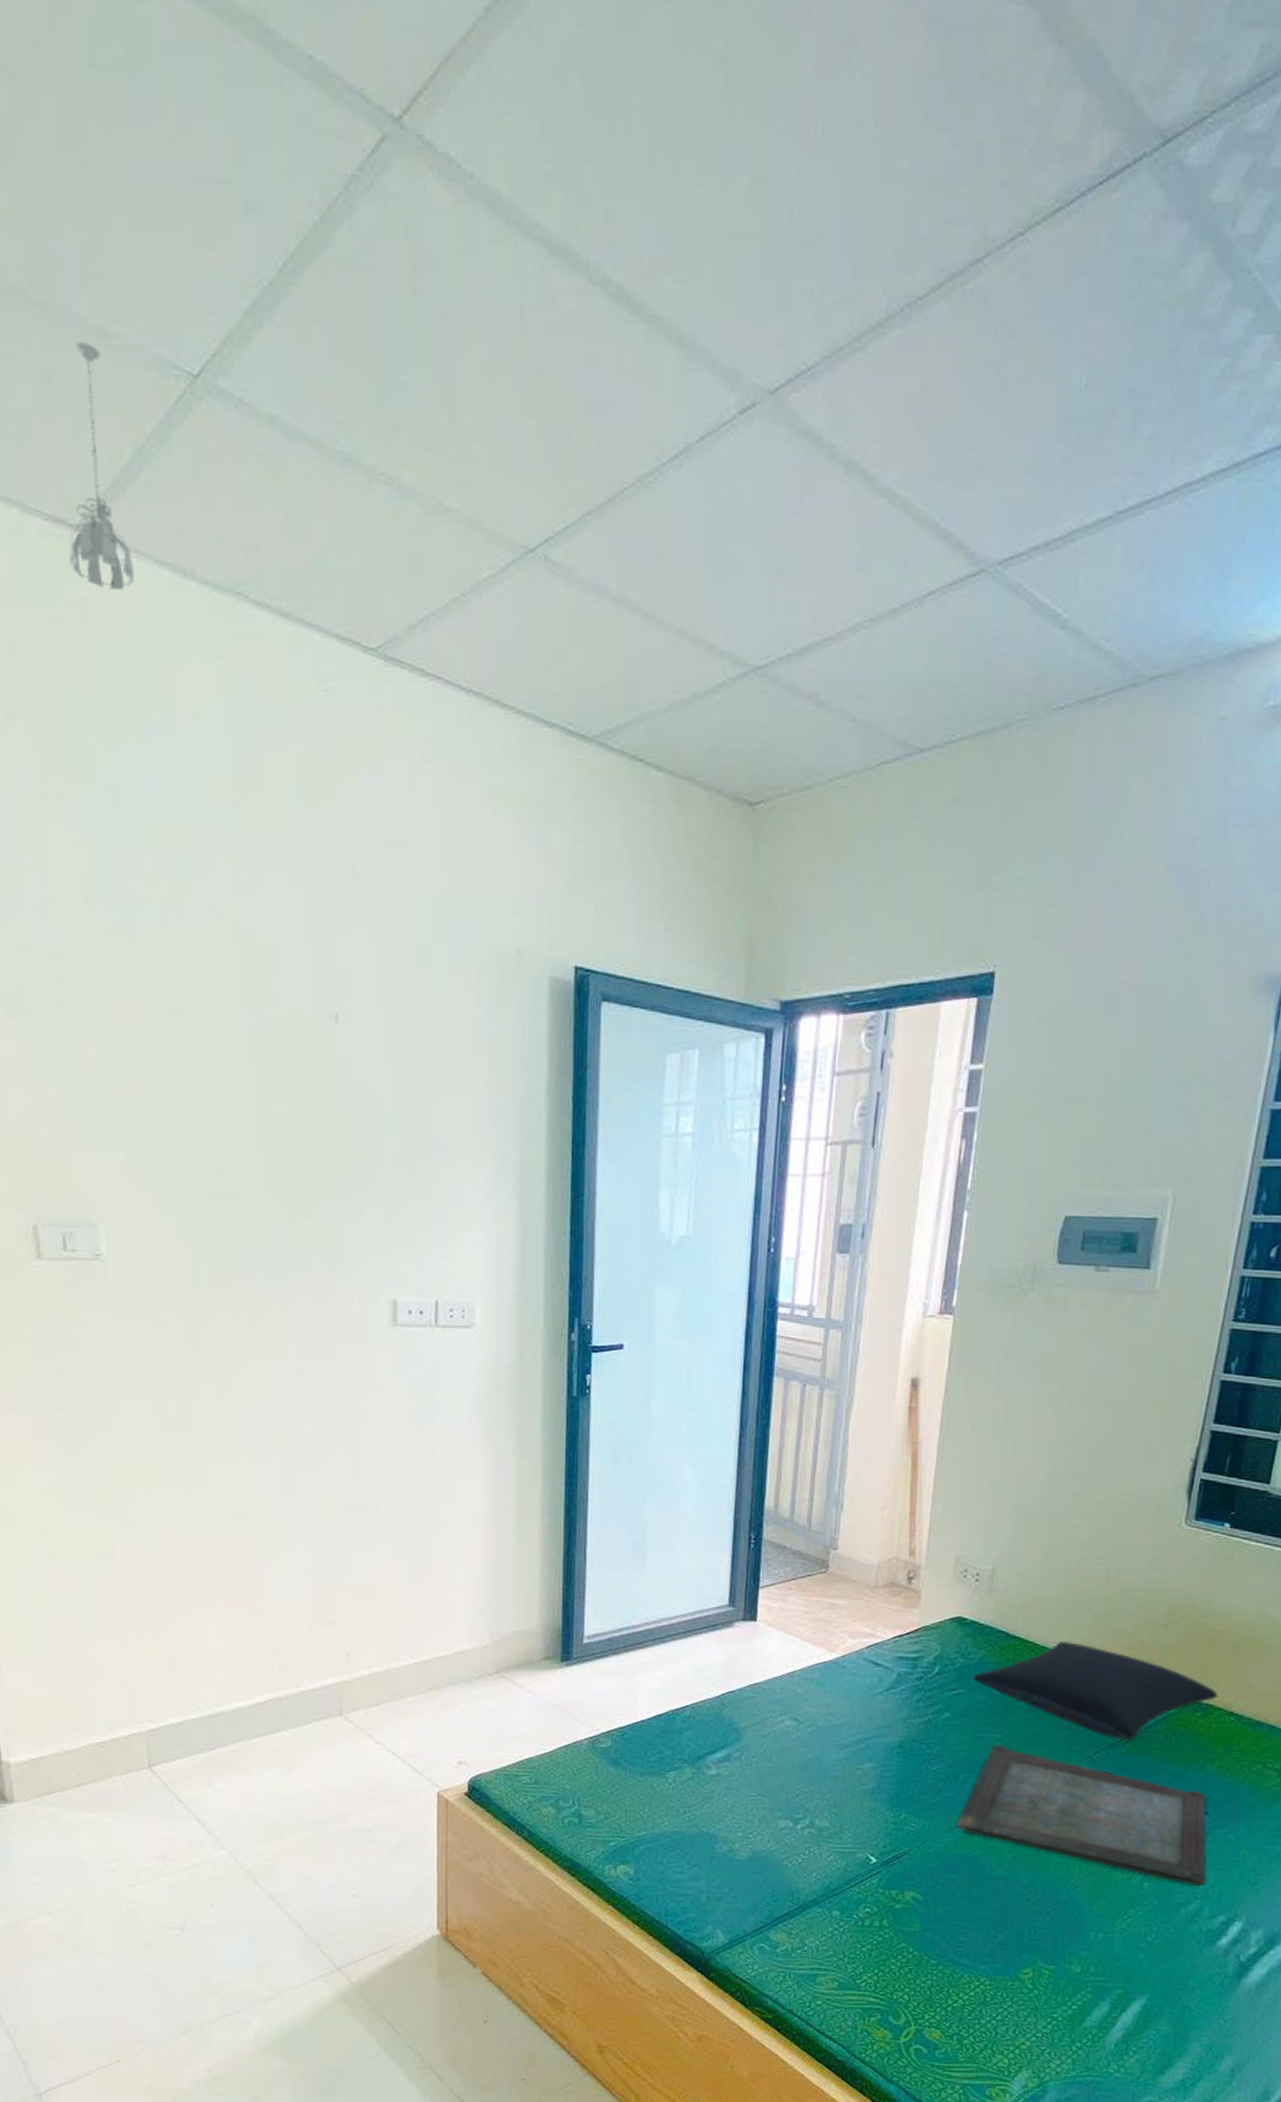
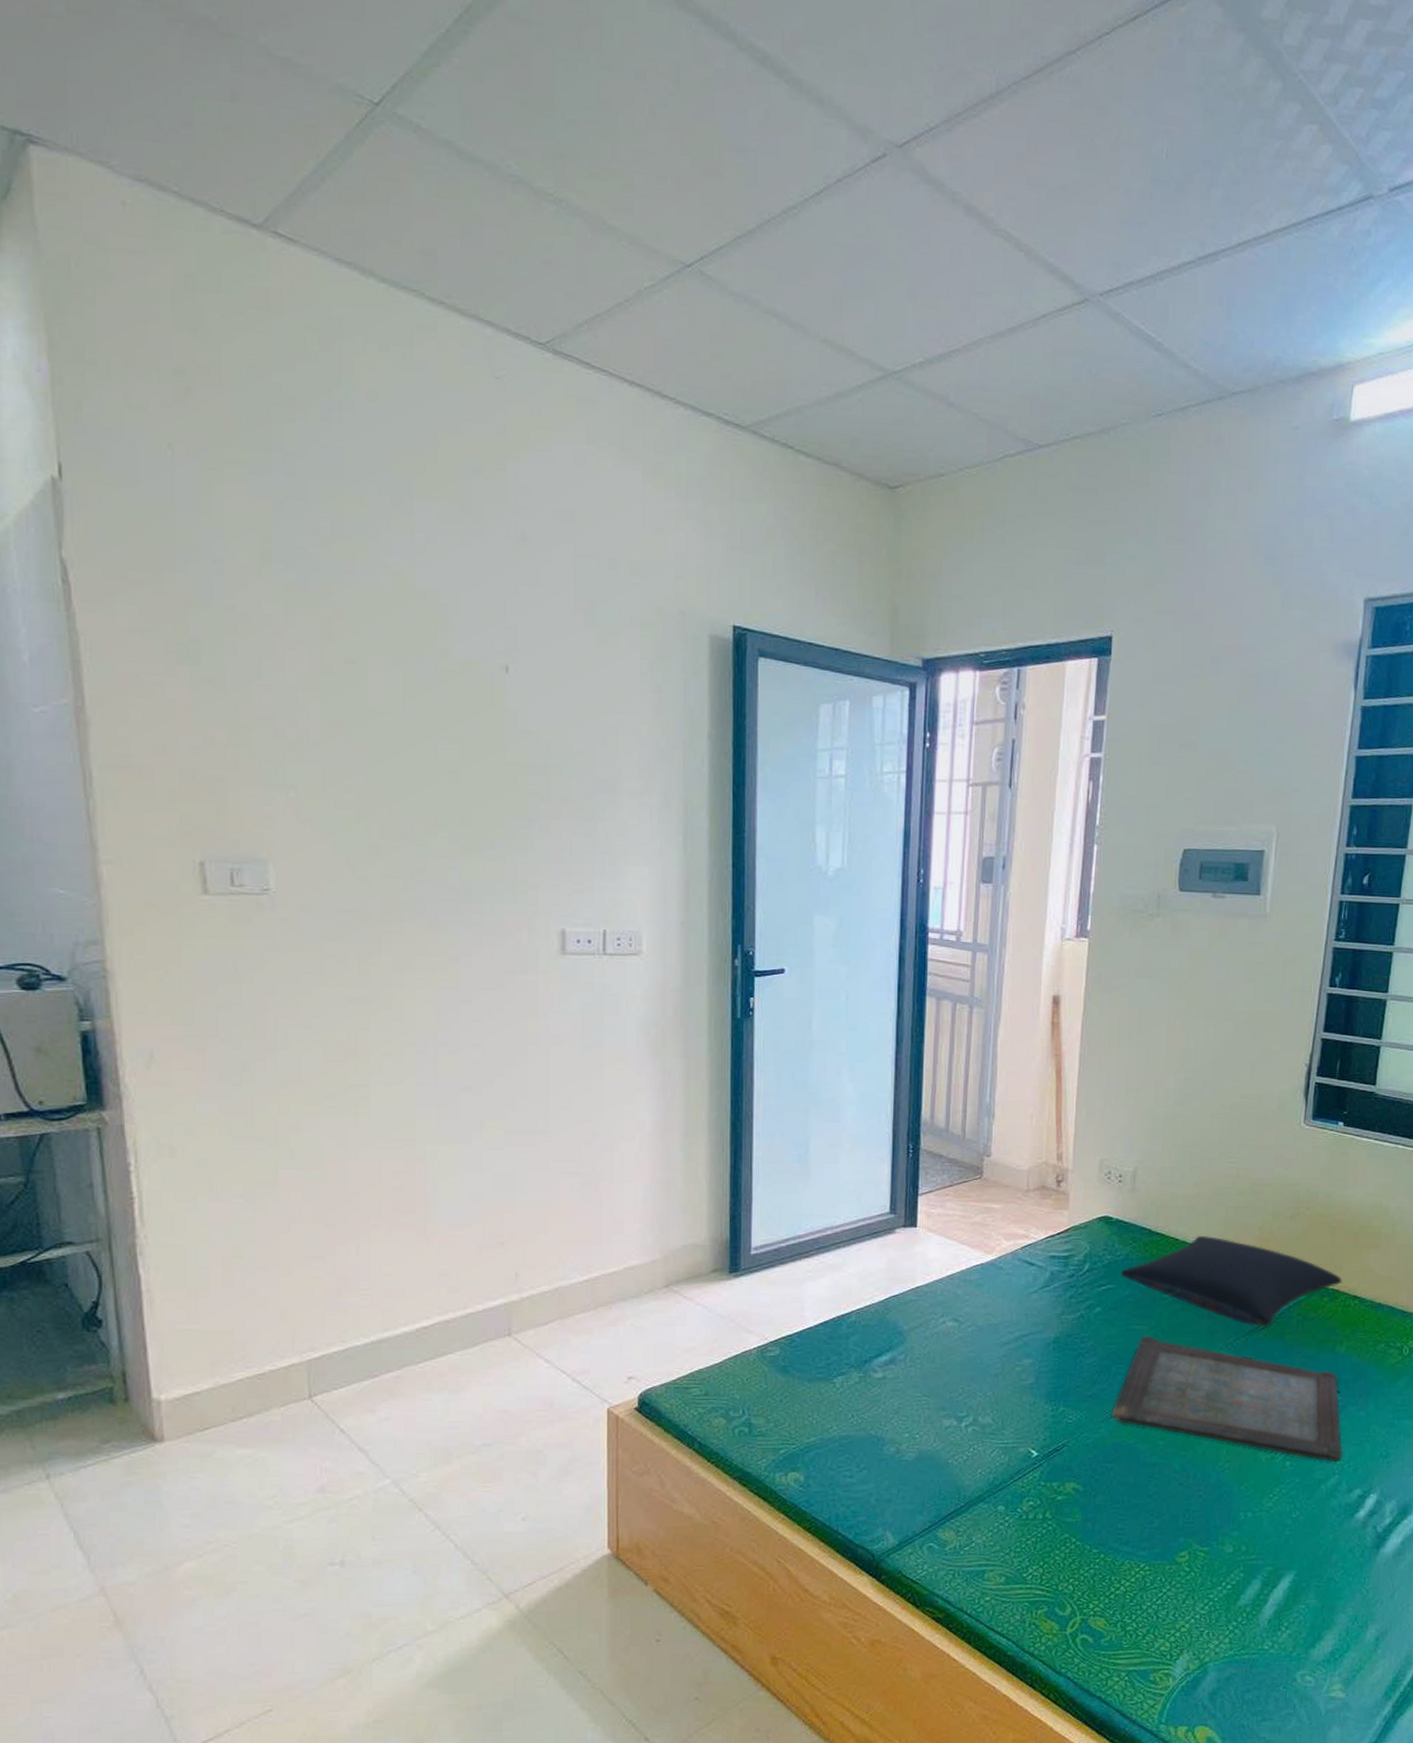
pendant light: present [69,342,134,590] -> none [252,68,315,283]

